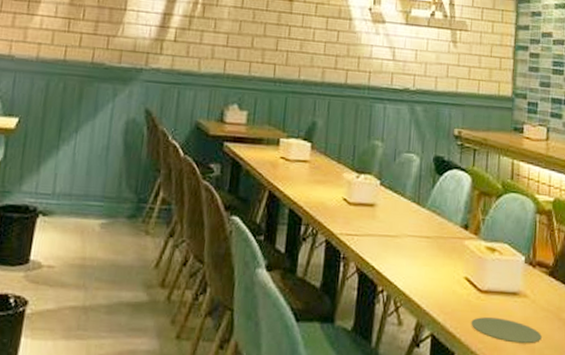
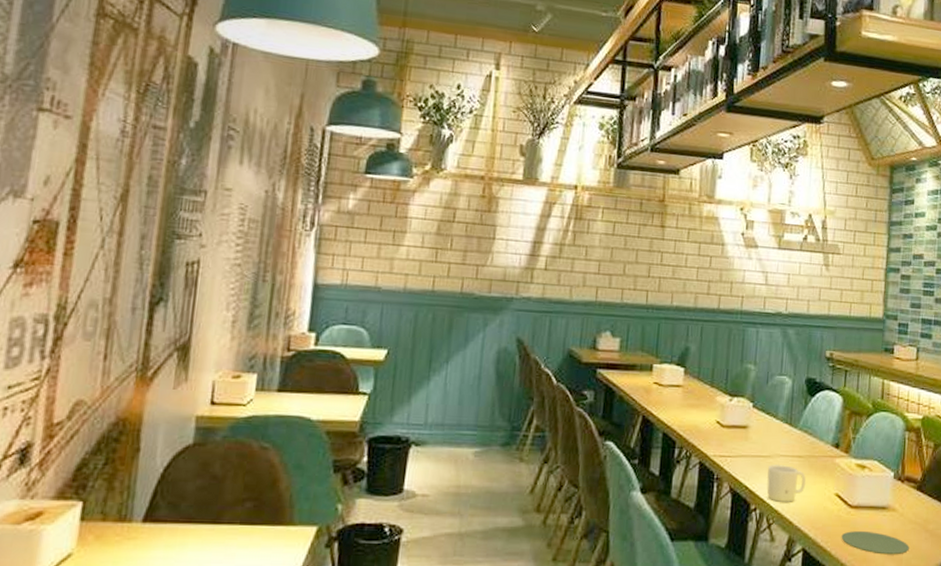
mug: none [394,244,435,286] -> present [766,464,807,503]

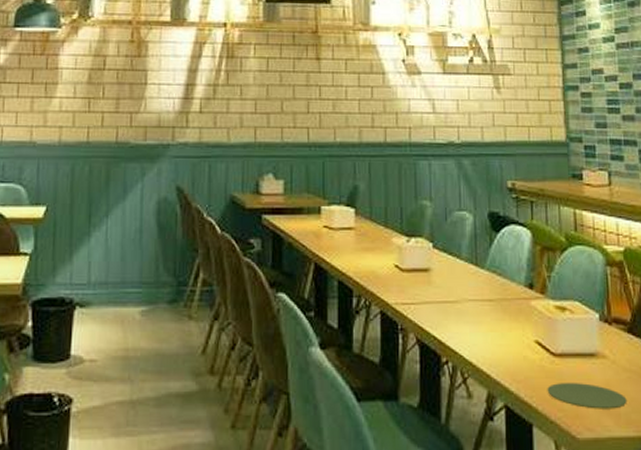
mug: present [766,464,807,503] -> none [456,309,501,354]

